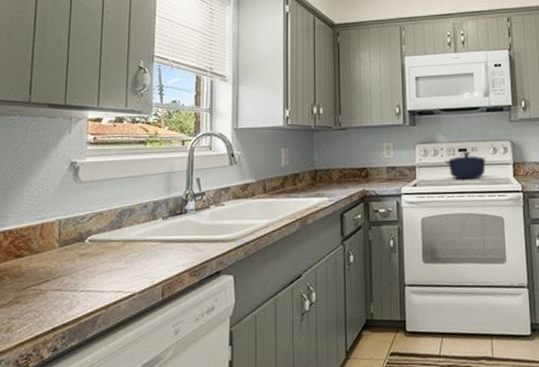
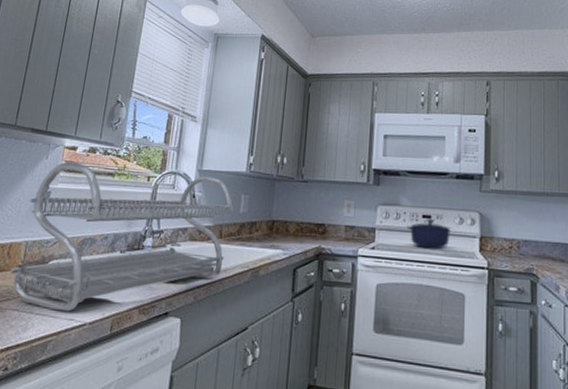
dish rack: none [46,134,276,285] -> present [10,162,235,312]

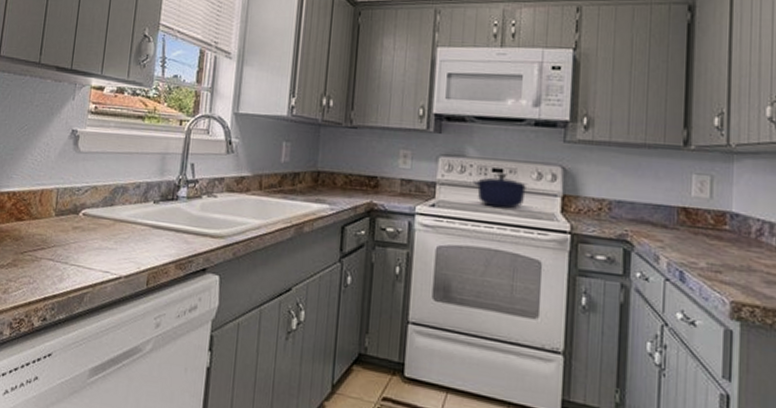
dish rack: present [10,162,235,312] -> none [43,103,275,264]

